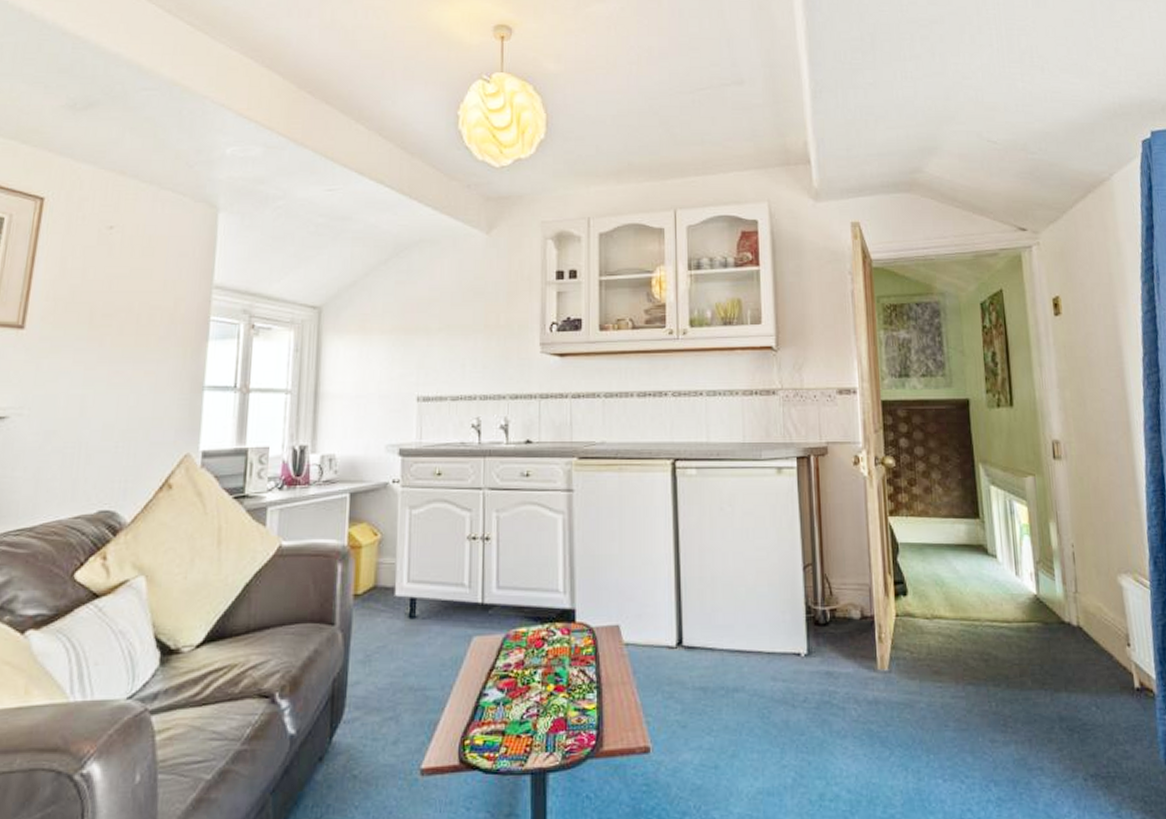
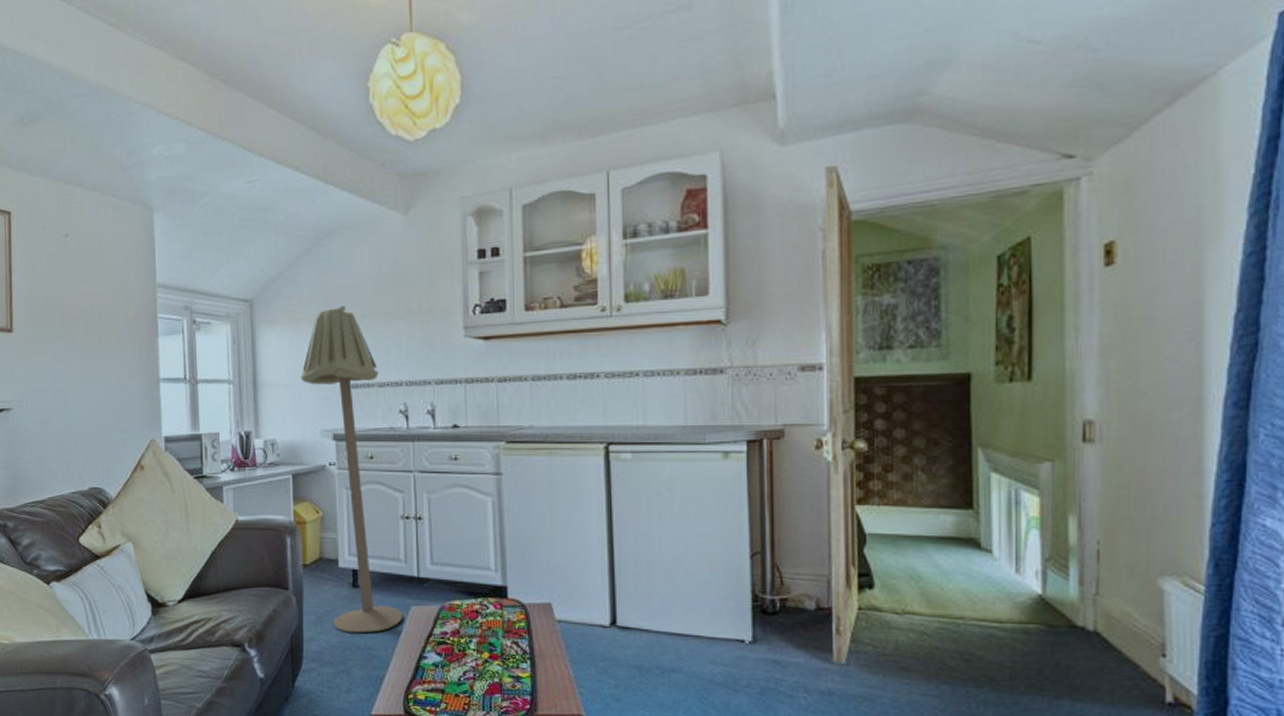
floor lamp: none [368,318,464,672] -> present [301,306,403,633]

